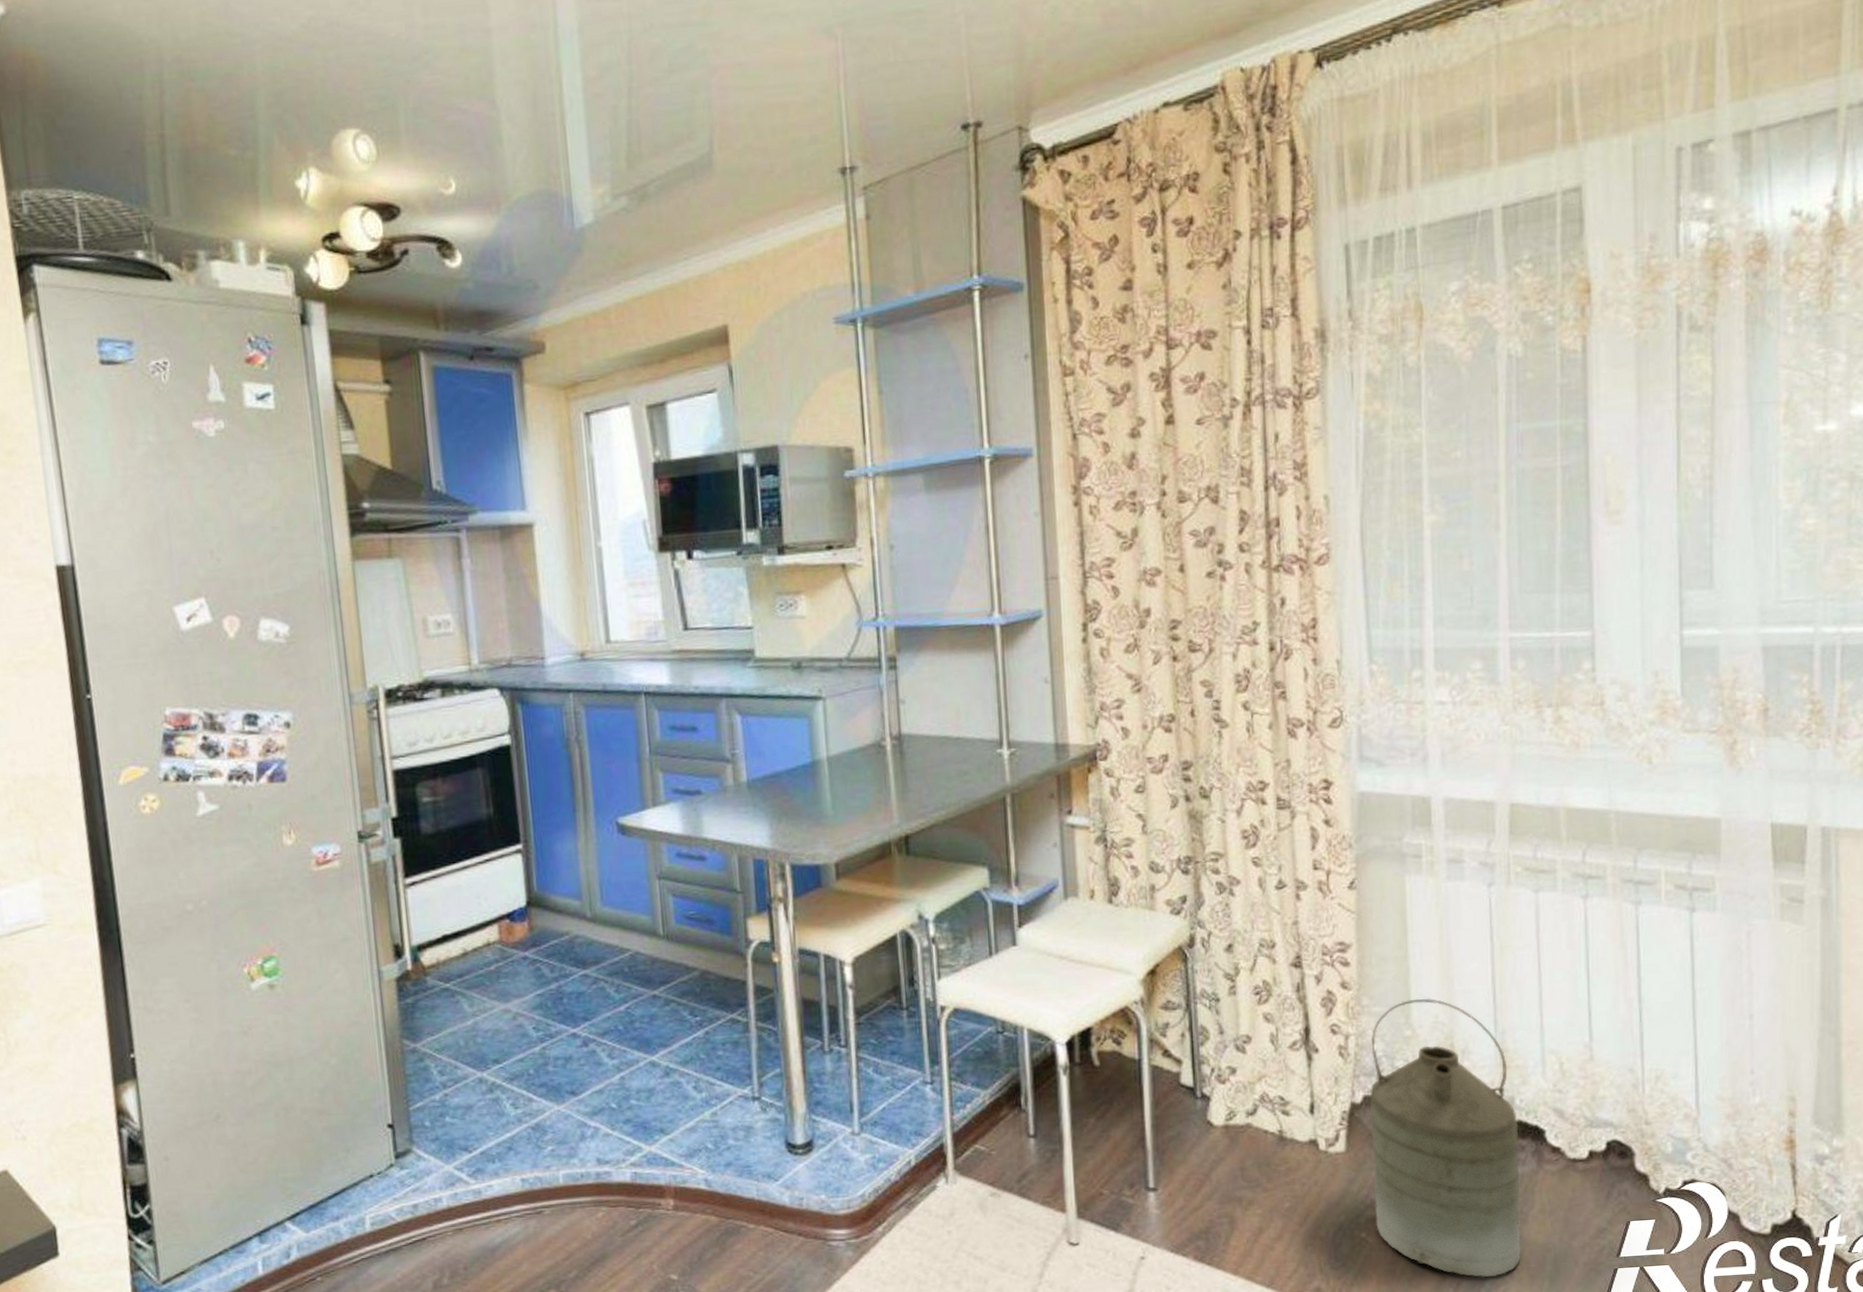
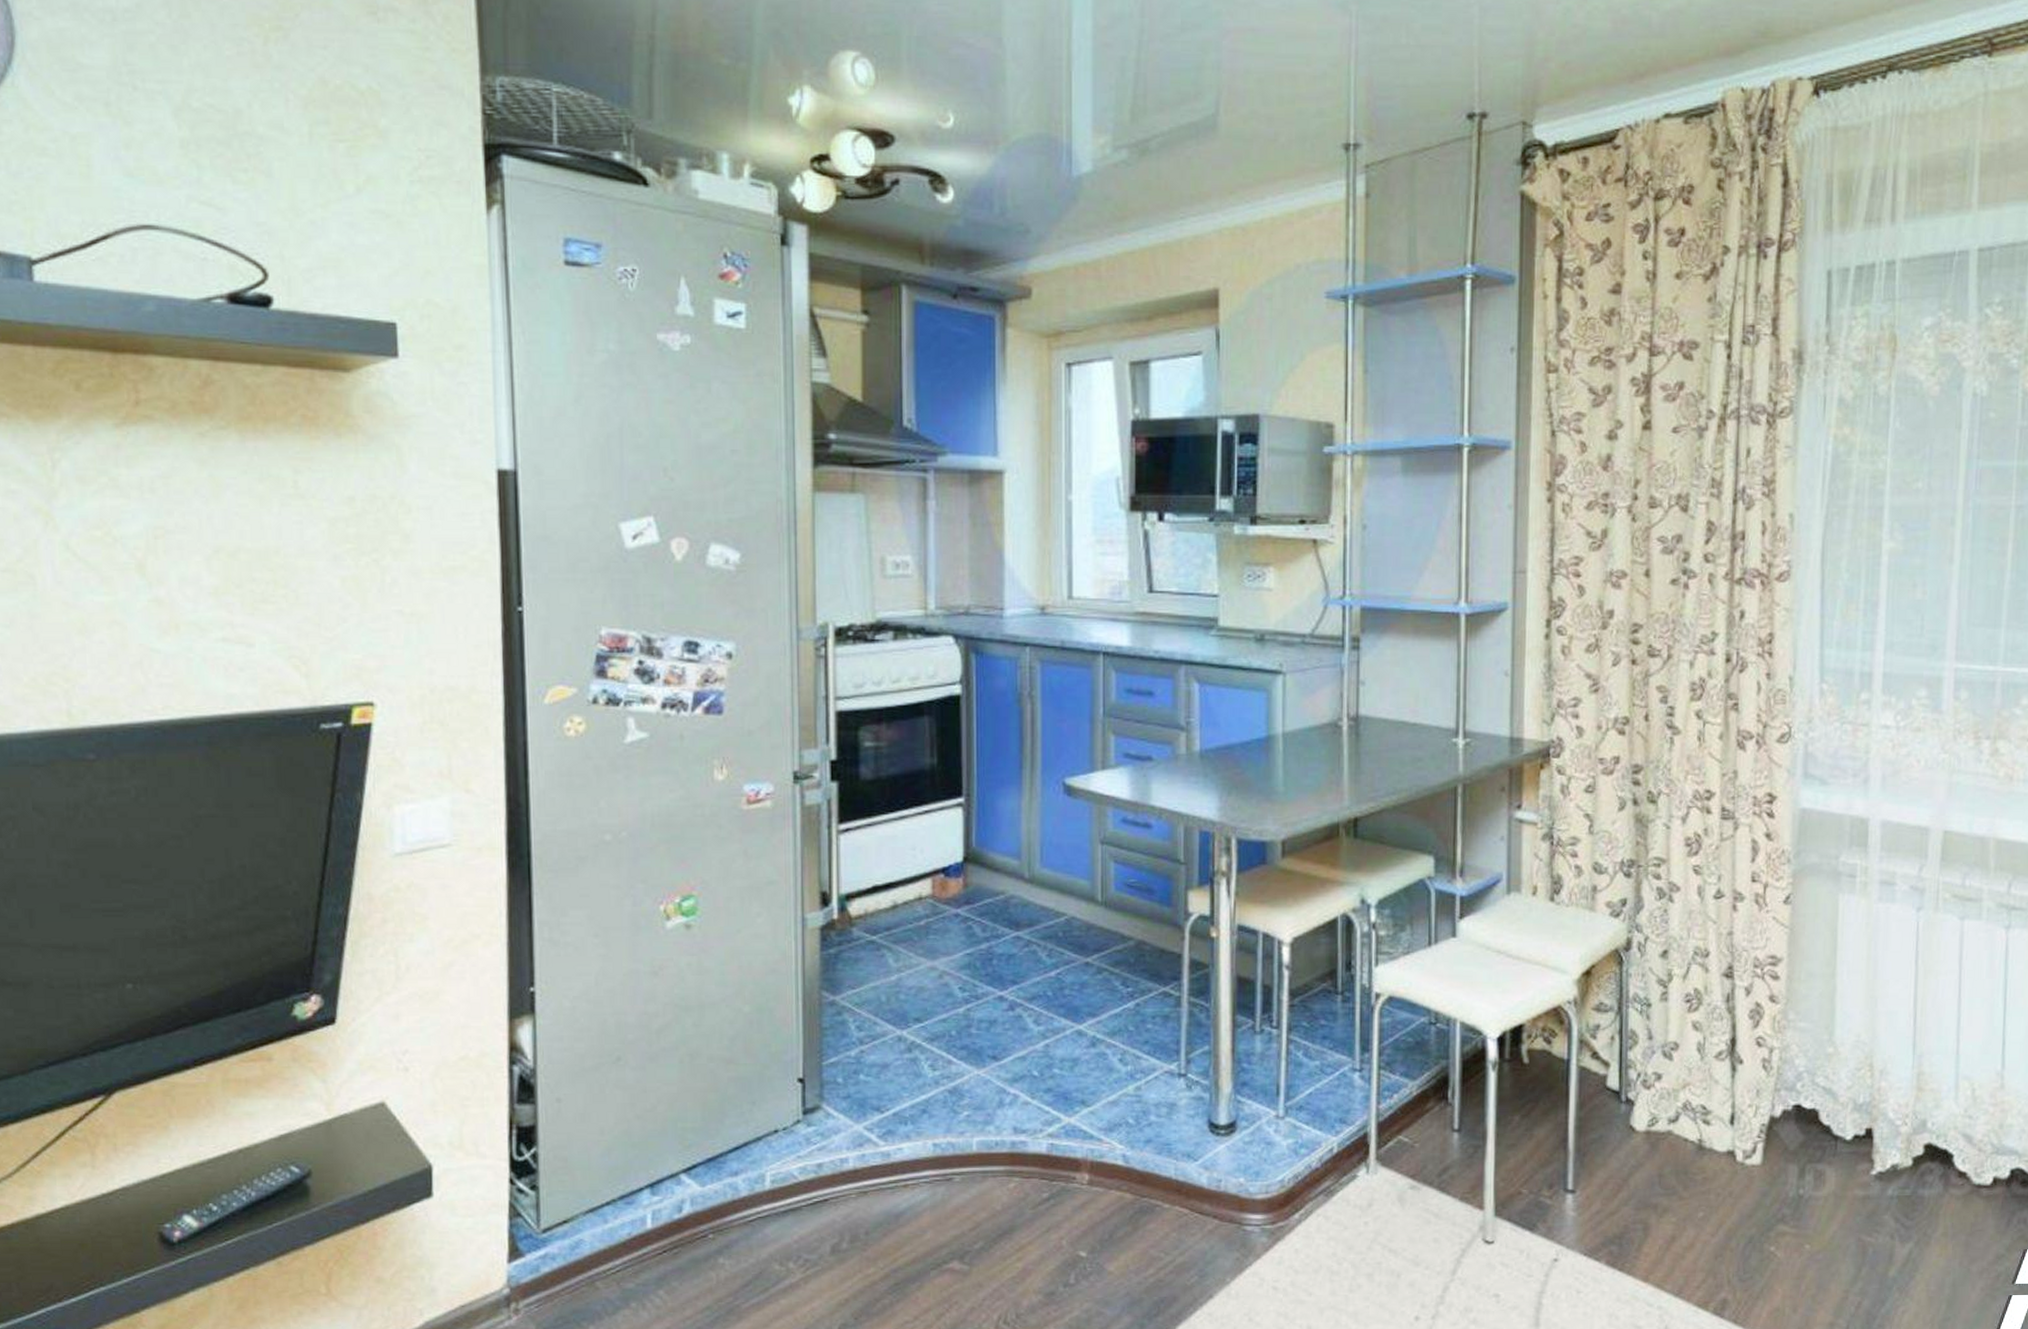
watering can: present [1370,998,1521,1278] -> none [1785,1016,1929,1298]

